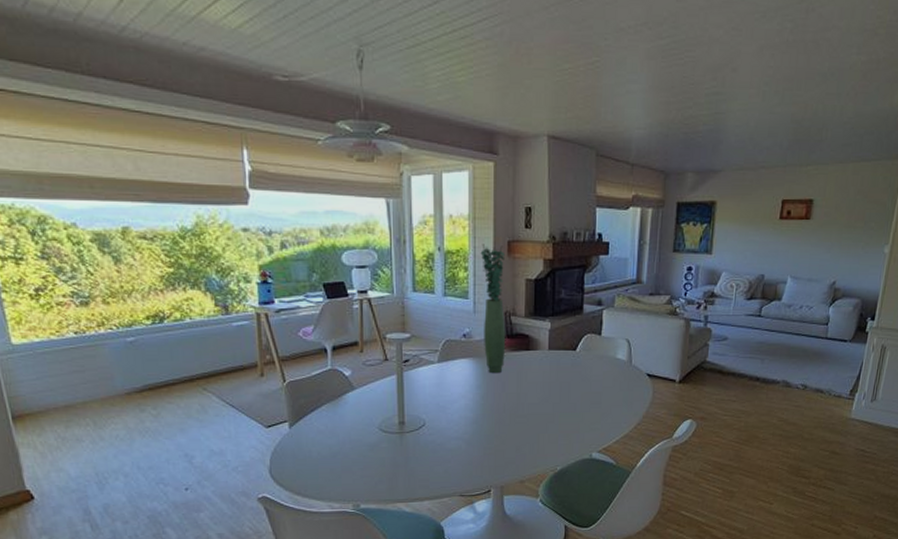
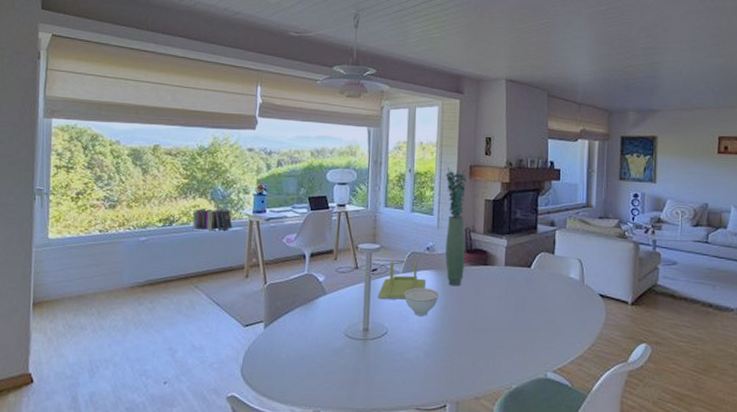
books: none [186,301,237,327] -> present [192,208,233,231]
napkin holder: none [412,349,463,390] -> present [377,260,425,300]
bowl: none [441,377,478,406] -> present [404,287,439,316]

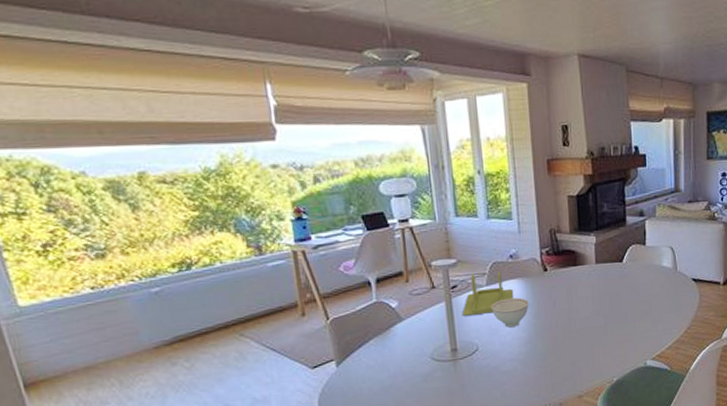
books: present [192,208,233,231] -> none [215,241,273,271]
vase: present [445,167,466,287] -> none [520,164,554,292]

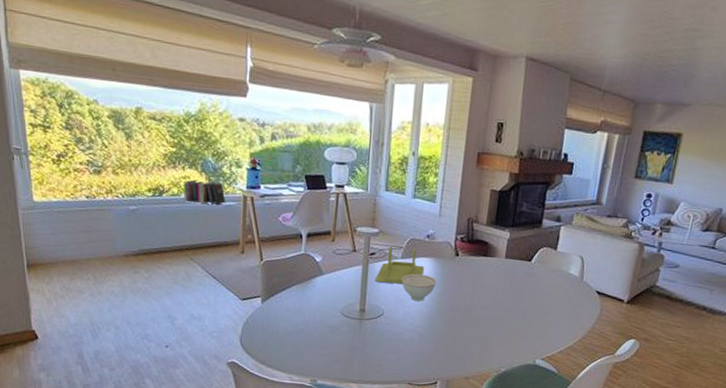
books: none [215,241,273,271] -> present [183,179,226,205]

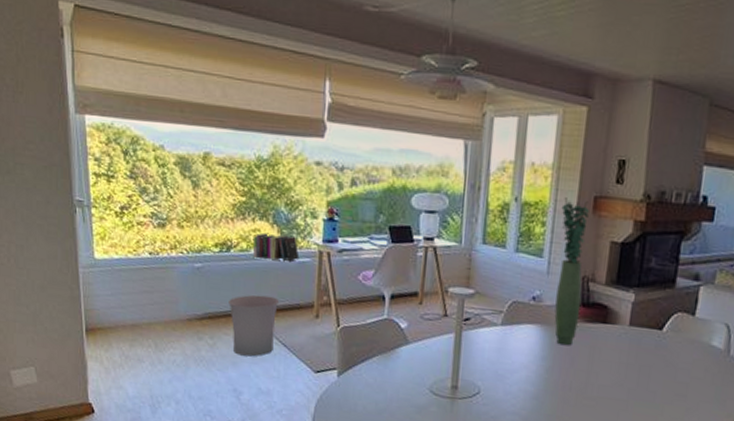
waste bin: none [162,233,208,287] -> present [229,295,279,357]
napkin holder: present [375,245,424,285] -> none [469,309,528,357]
bowl: present [401,273,437,302] -> none [502,343,544,378]
vase: none [445,153,473,275] -> present [554,197,589,346]

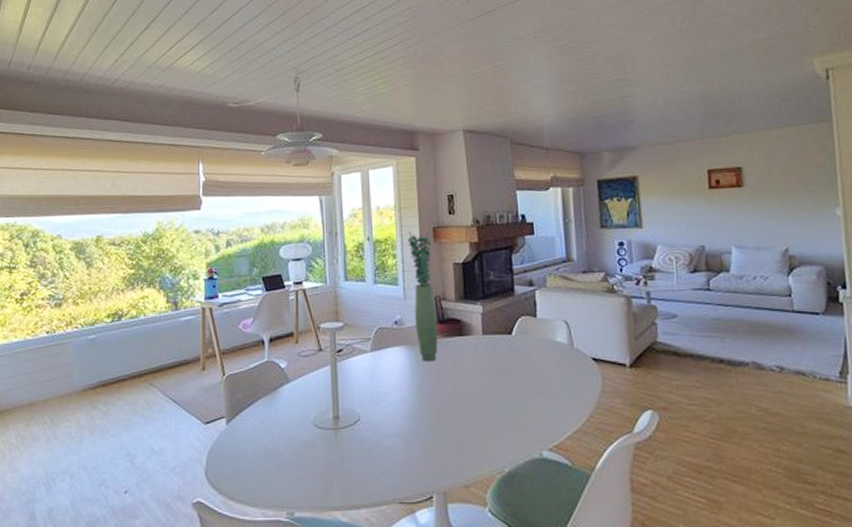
waste bin: present [229,295,279,357] -> none [121,356,167,418]
books: present [252,232,300,261] -> none [141,297,185,323]

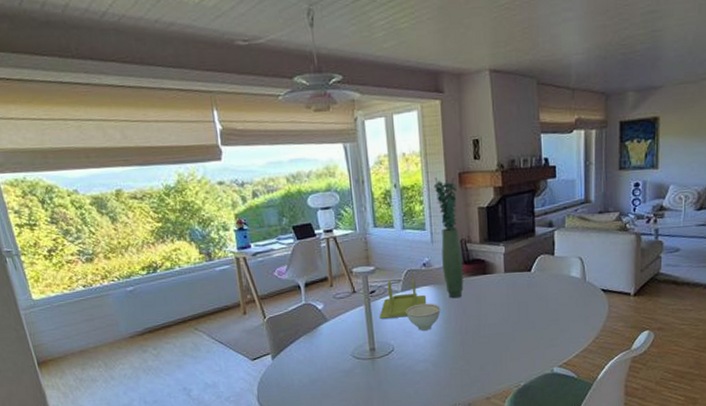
napkin holder: none [345,337,397,382] -> present [379,278,426,319]
bowl: none [375,366,413,398] -> present [406,303,441,331]

